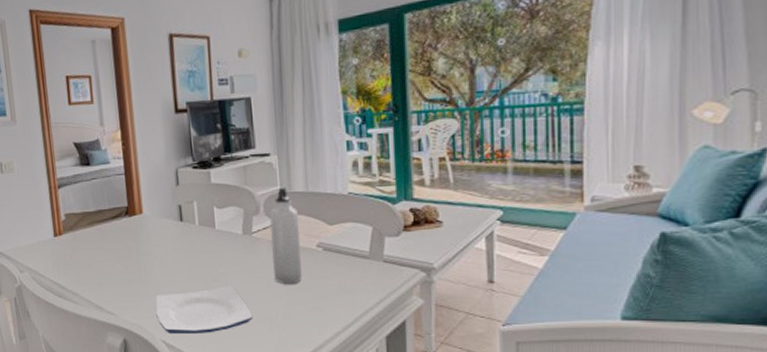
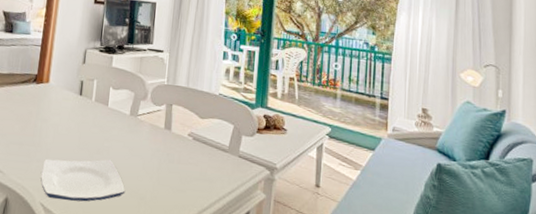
water bottle: present [270,186,302,285] -> none [149,79,178,166]

